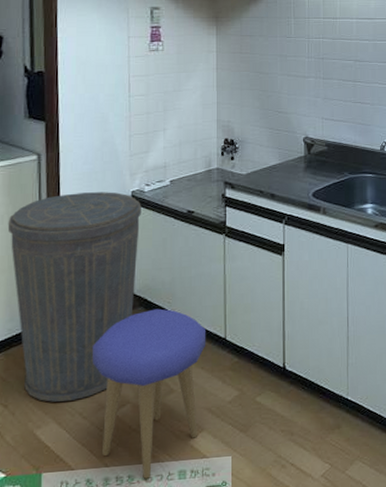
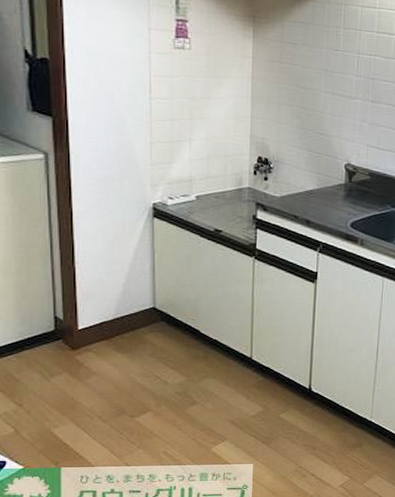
trash can: present [7,192,141,402] -> none [13,199,164,404]
stool: present [92,308,206,479] -> none [112,324,232,478]

